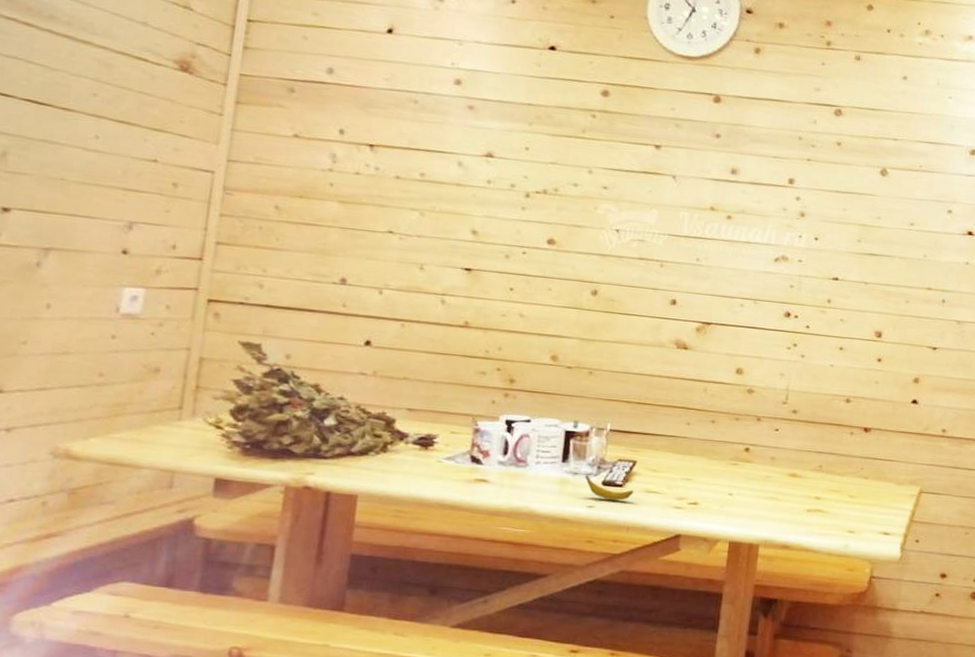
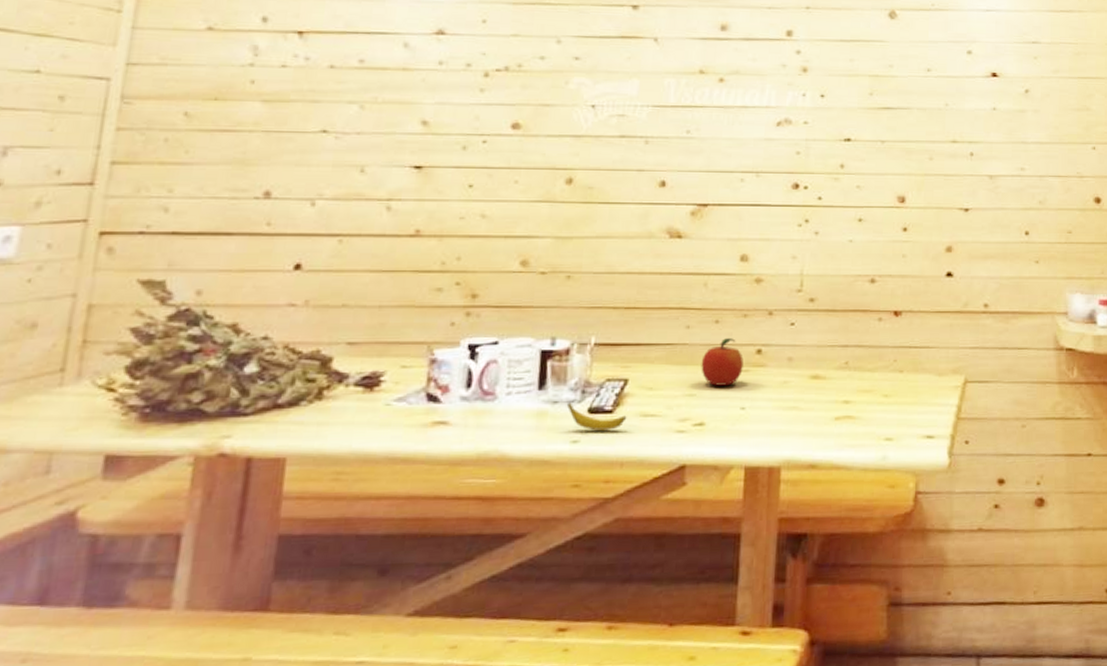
fruit: none [697,436,734,475] -> present [701,338,743,386]

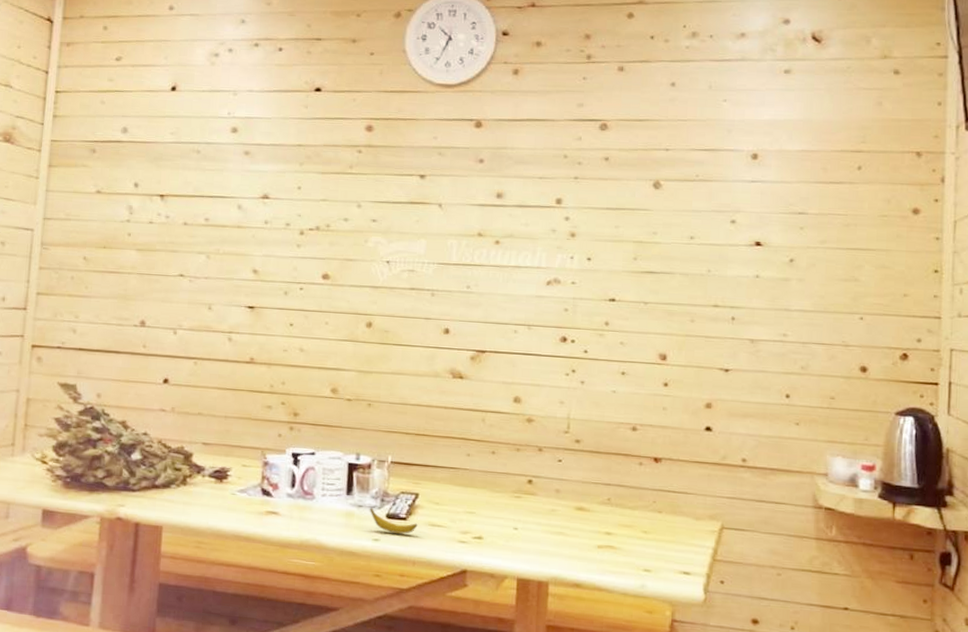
fruit: present [701,338,743,386] -> none [479,467,516,508]

